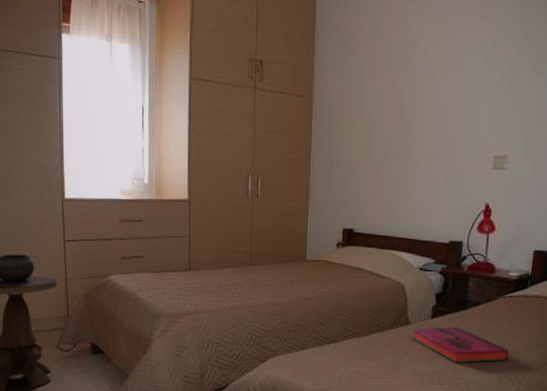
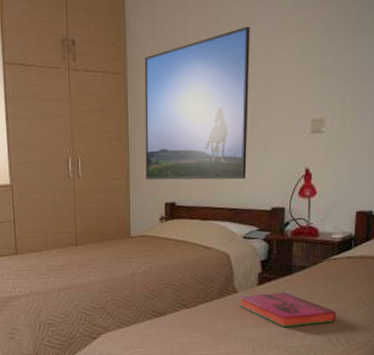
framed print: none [325,59,438,211] -> present [144,26,250,180]

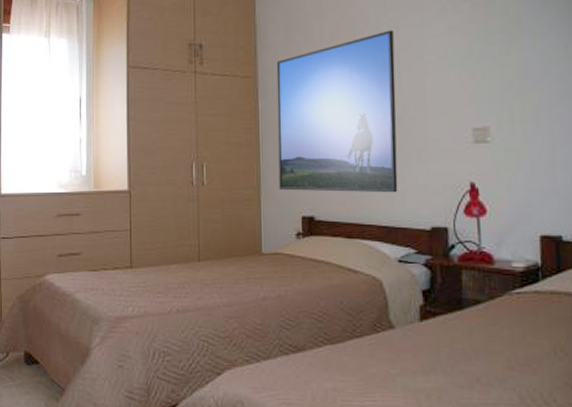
hardback book: present [240,292,337,328] -> none [397,331,528,378]

